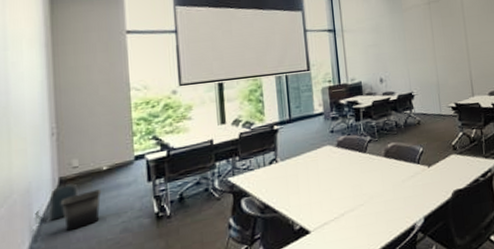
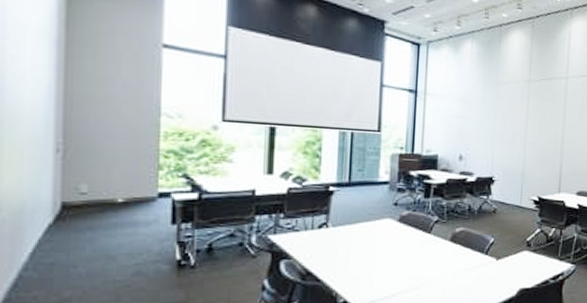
backpack: present [49,183,79,221] -> none [46,211,85,249]
waste bin: present [60,189,102,232] -> none [61,223,114,265]

